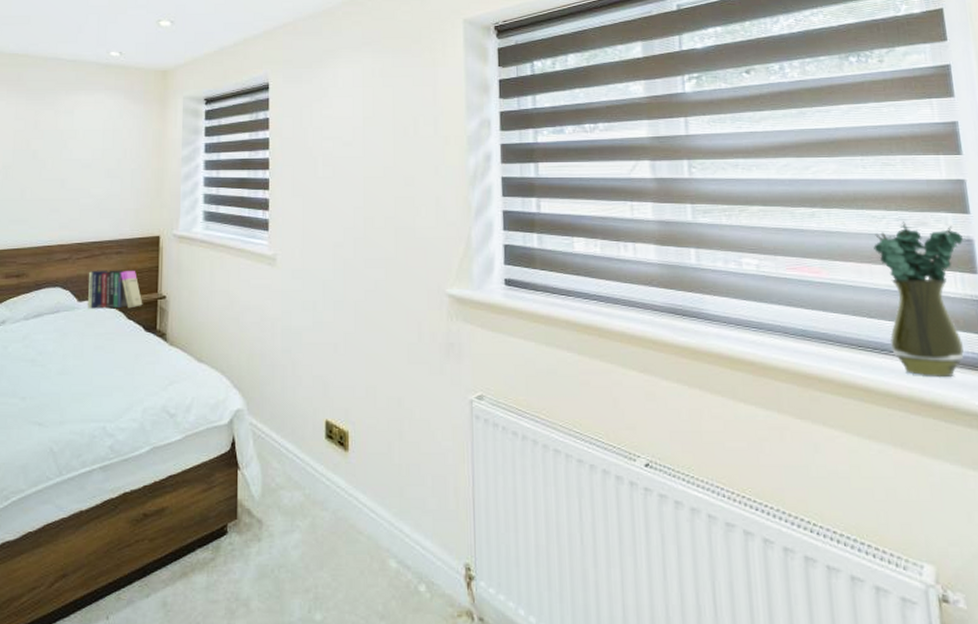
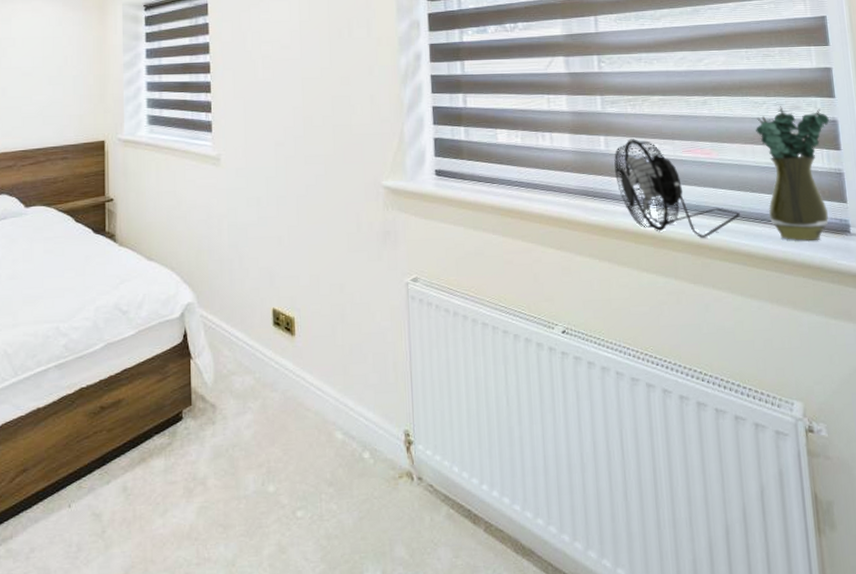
books: present [88,270,143,309] -> none [34,174,91,214]
desk fan: none [706,253,856,368] -> present [614,139,740,239]

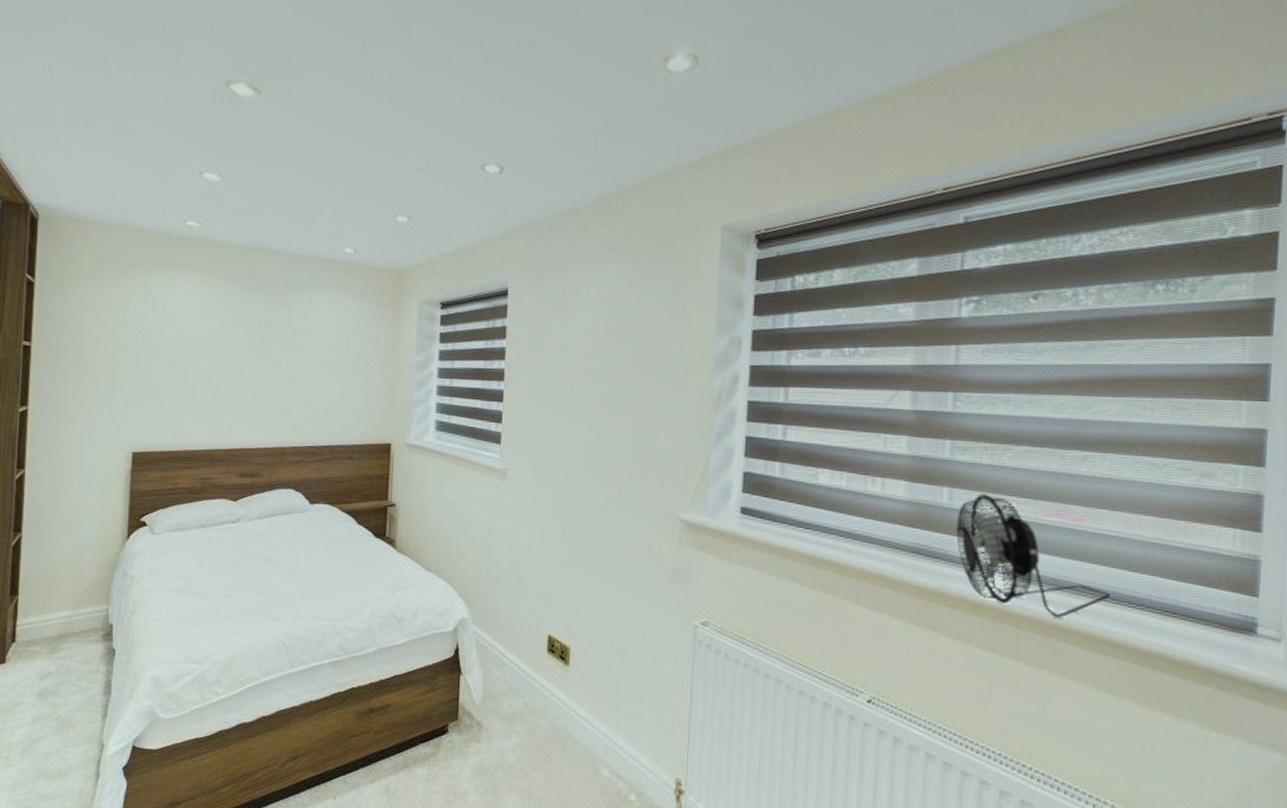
vase: present [755,106,829,241] -> none [1148,471,1252,638]

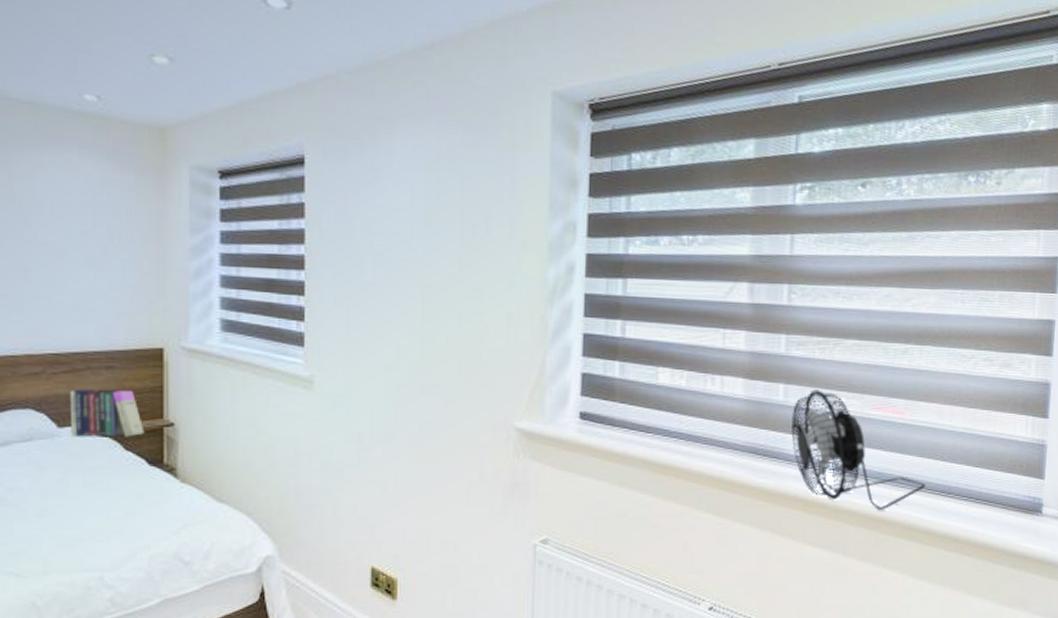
books: none [319,475,373,514] -> present [69,389,145,438]

